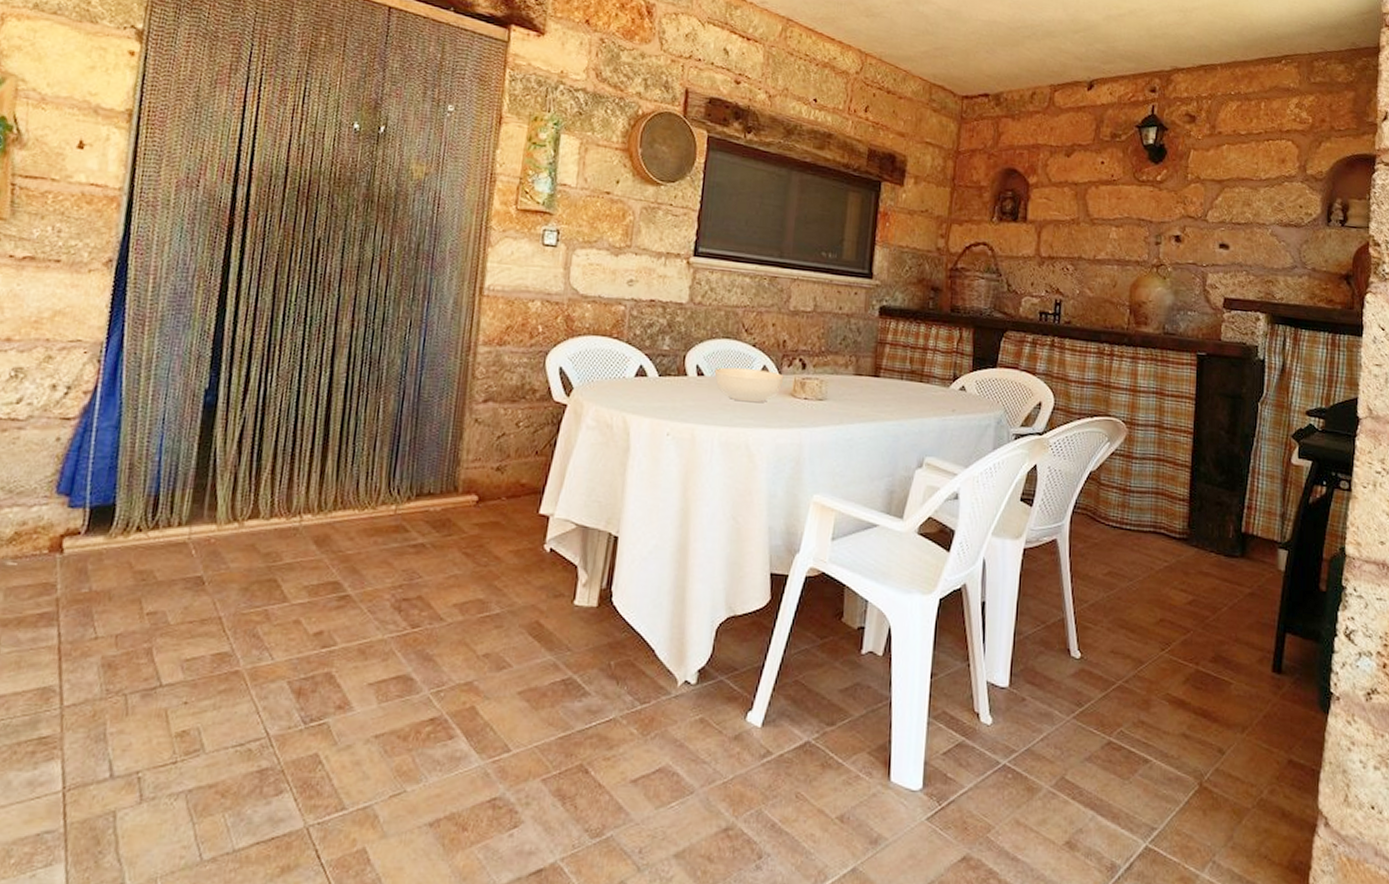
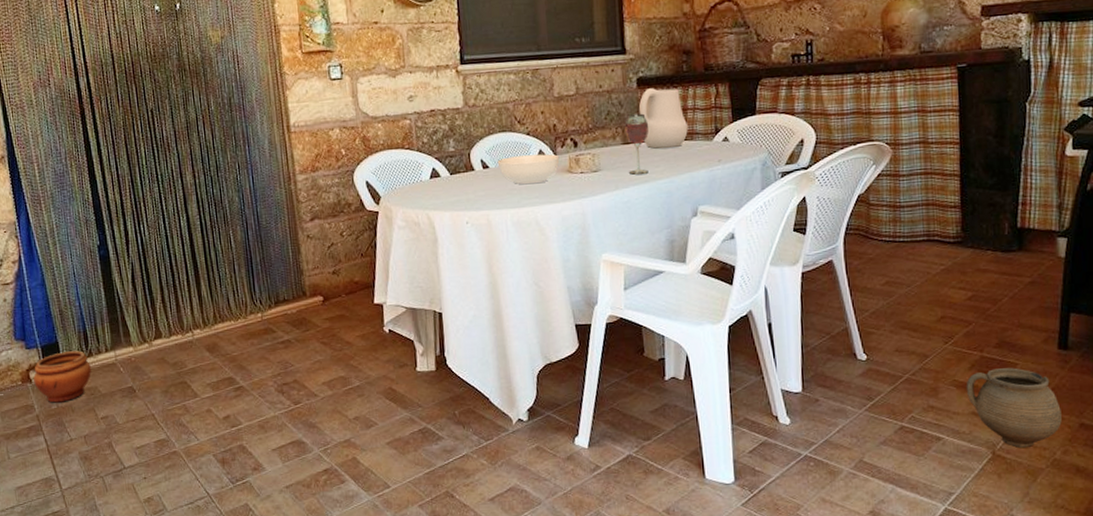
planter pot: none [65,518,153,586] -> present [33,350,91,403]
wineglass: none [857,344,885,412] -> present [625,113,650,175]
pitcher: none [876,319,926,389] -> present [638,88,688,150]
pottery: none [1178,686,1271,781] -> present [966,367,1062,448]

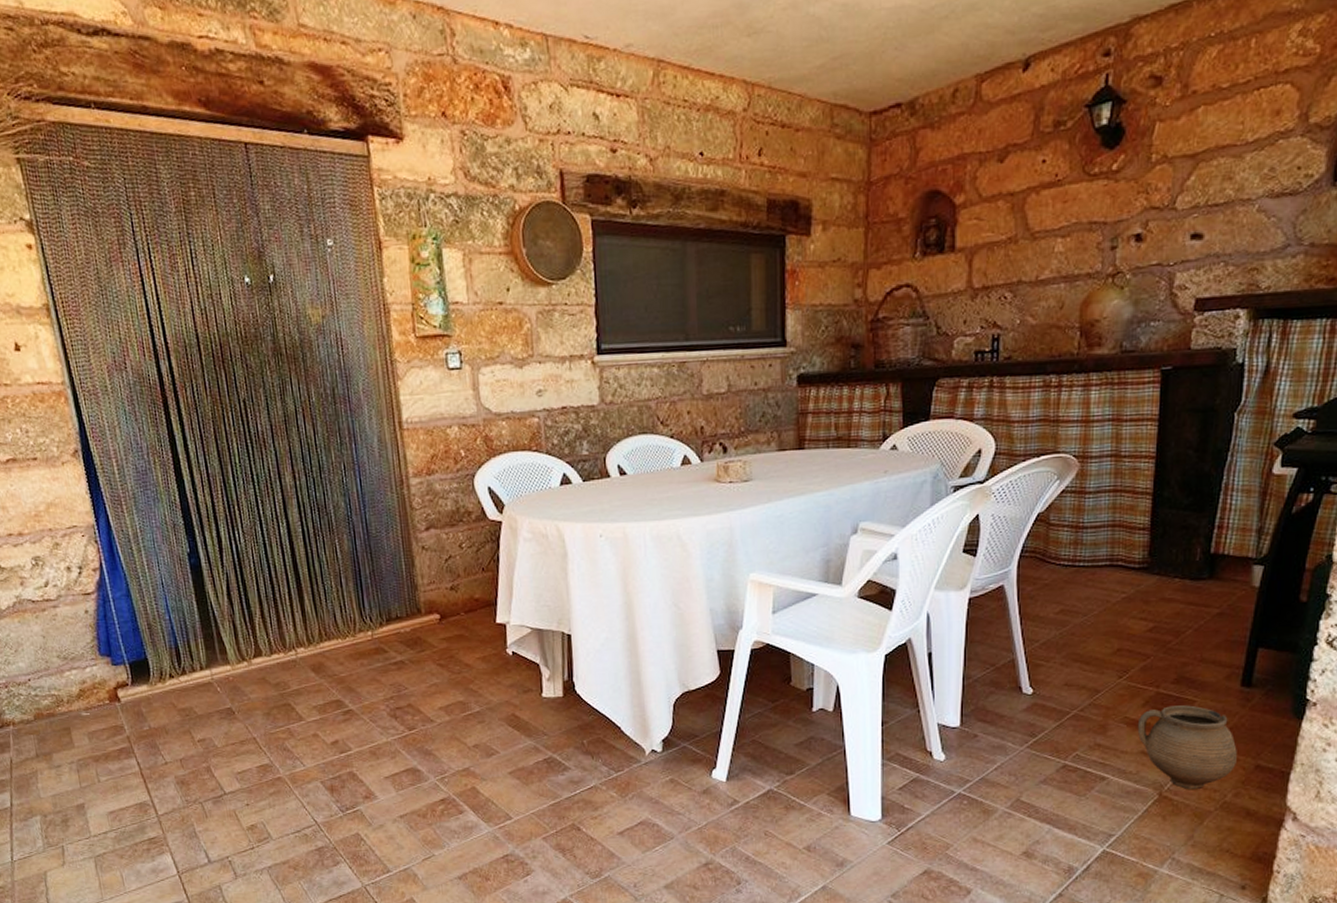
planter pot: present [33,350,91,403] -> none [122,668,186,724]
bowl: present [497,154,560,185] -> none [636,460,707,495]
wineglass: present [625,113,650,175] -> none [781,416,809,486]
pitcher: present [638,88,688,150] -> none [798,387,852,458]

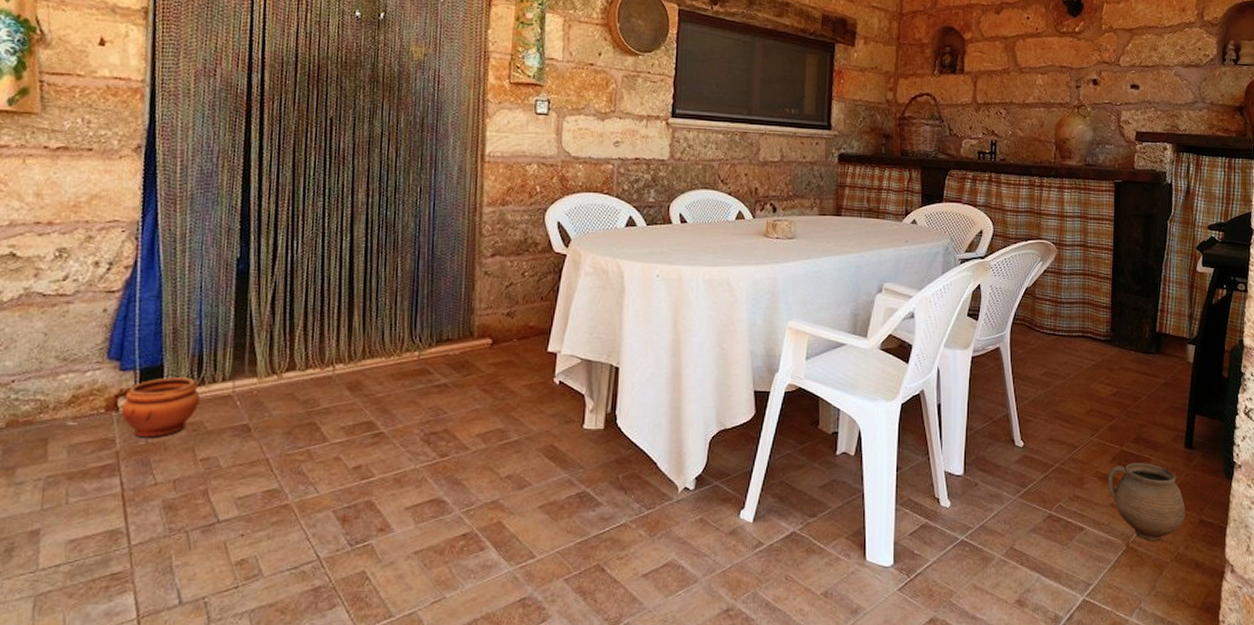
planter pot: none [122,668,186,724] -> present [121,377,200,438]

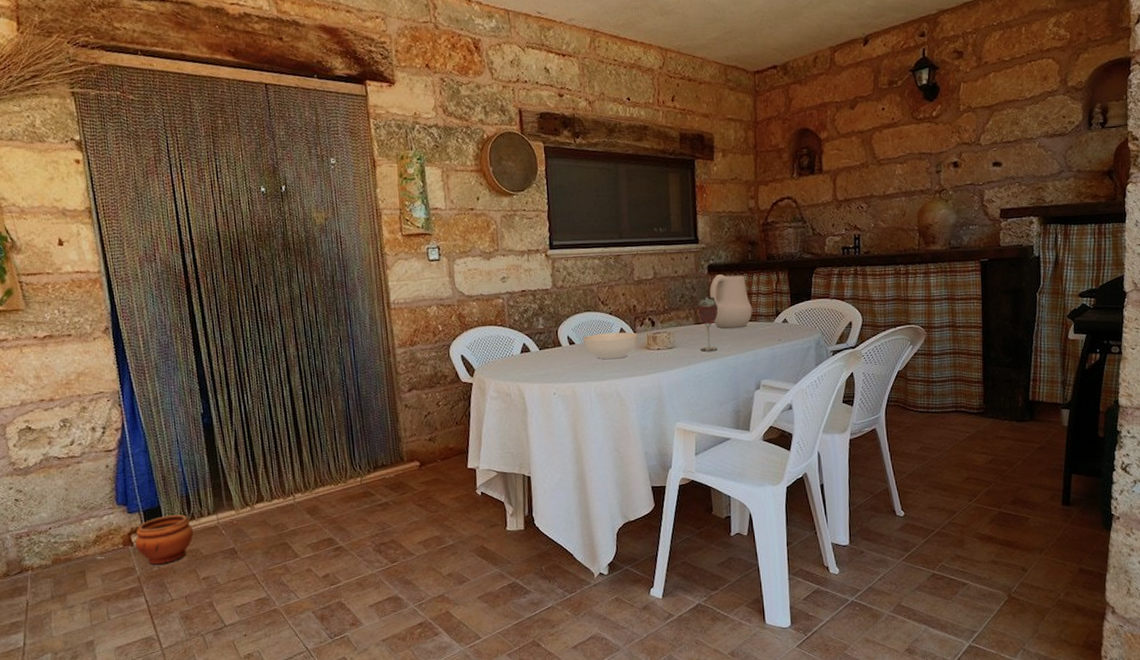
bowl: none [696,214,758,244] -> present [582,332,639,360]
wineglass: none [823,187,846,246] -> present [697,297,719,352]
pitcher: none [837,165,881,225] -> present [709,274,752,329]
pottery: present [1107,463,1185,541] -> none [986,521,1065,591]

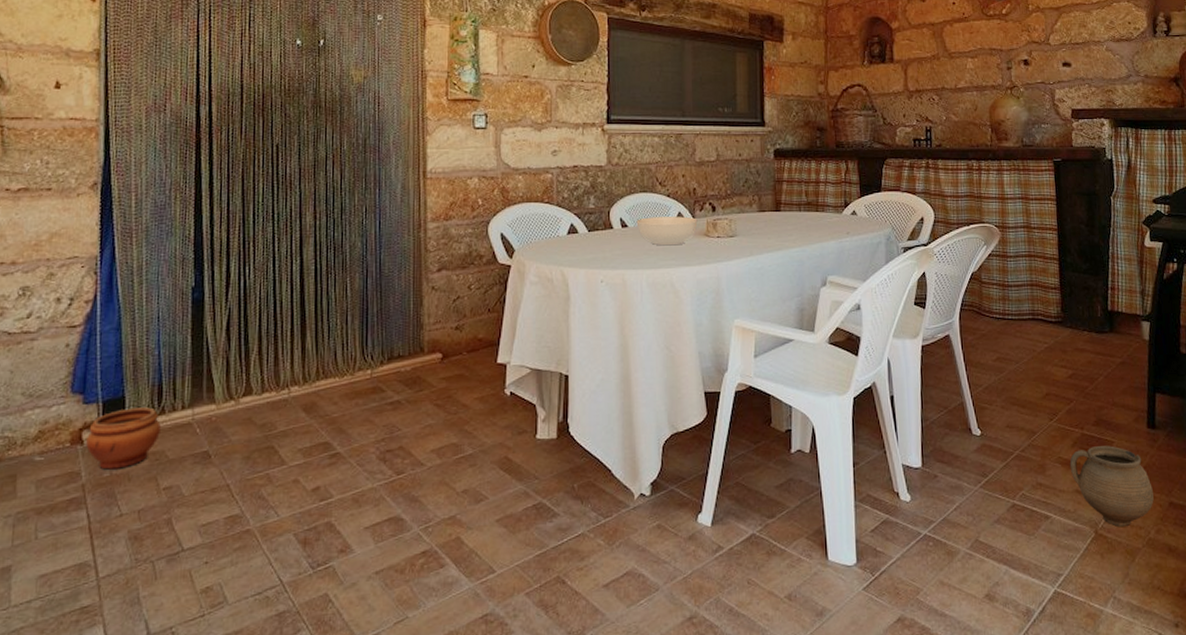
wineglass: present [697,297,719,352] -> none [761,183,784,242]
pitcher: present [709,274,752,329] -> none [774,160,820,219]
pottery: none [986,521,1065,591] -> present [1069,445,1154,527]

